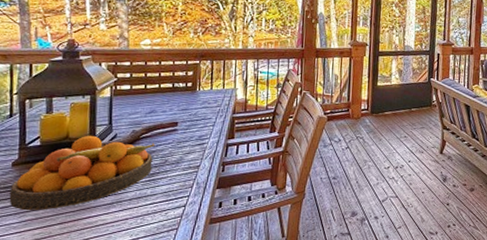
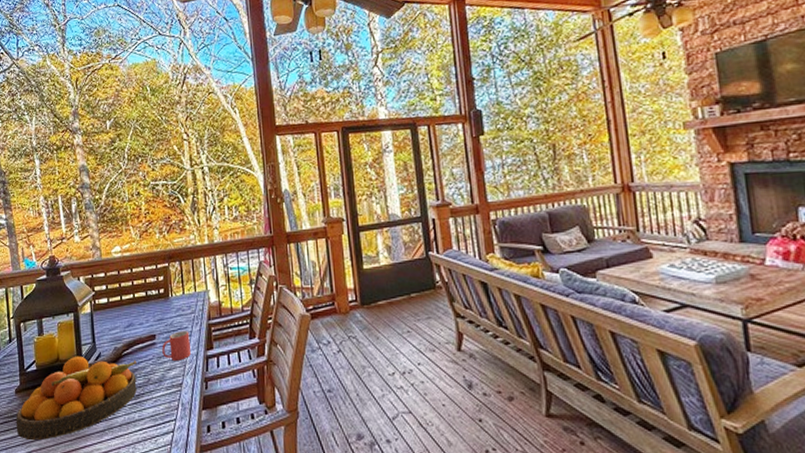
mug: none [183,121,213,146] -> present [162,331,191,361]

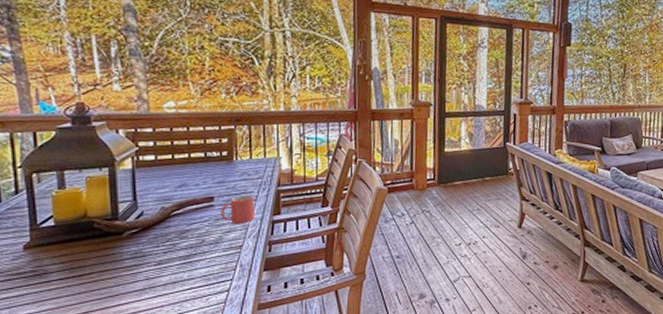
fruit bowl: present [16,355,137,441] -> none [24,213,189,299]

